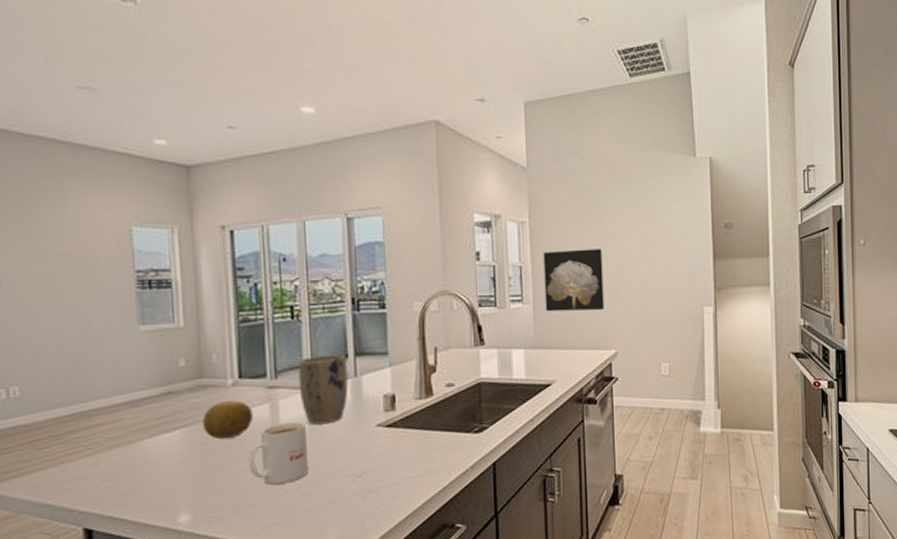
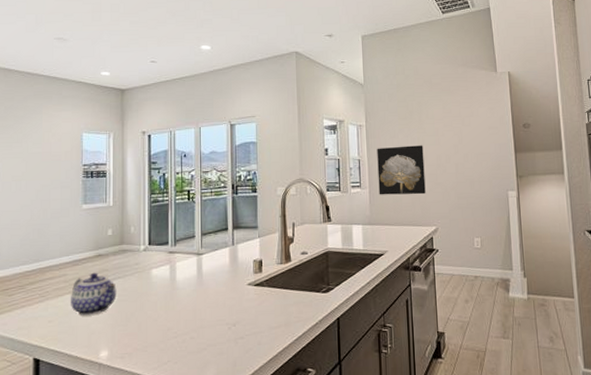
teapot: none [131,415,198,471] -> present [71,272,117,315]
fruit: present [203,400,253,440] -> none [122,262,157,293]
mug: present [248,421,308,485] -> none [152,280,195,329]
plant pot: present [298,354,349,425] -> none [191,227,227,283]

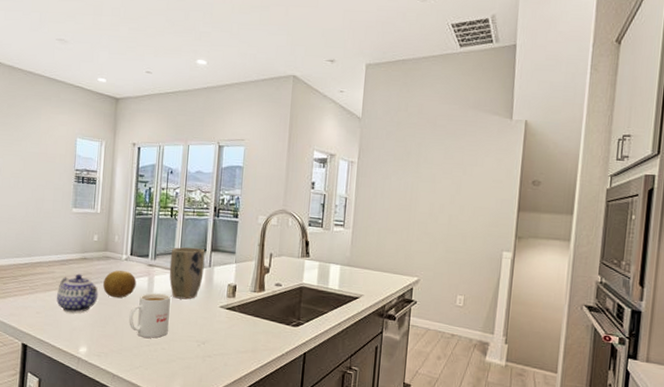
fruit: none [122,262,157,293] -> present [103,270,137,298]
mug: none [152,280,195,329] -> present [129,293,171,338]
plant pot: none [191,227,227,283] -> present [169,247,205,300]
wall art: present [377,145,426,195] -> none [362,188,417,243]

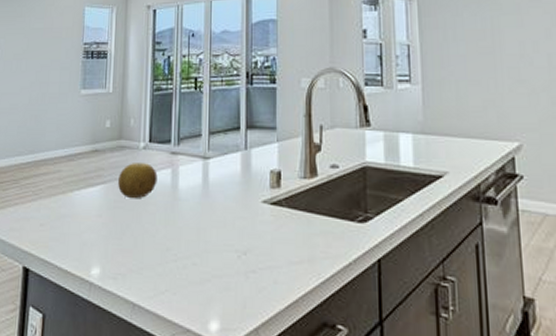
teapot: present [57,273,99,313] -> none [64,170,113,222]
mug: present [129,293,171,338] -> none [150,189,200,250]
plant pot: present [169,247,205,300] -> none [196,125,239,195]

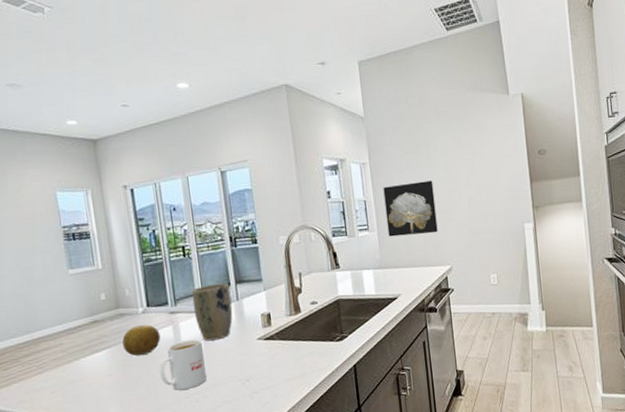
mug: none [150,189,200,250] -> present [159,339,207,390]
plant pot: none [196,125,239,195] -> present [192,283,233,341]
wall art: none [432,27,503,96] -> present [383,180,438,237]

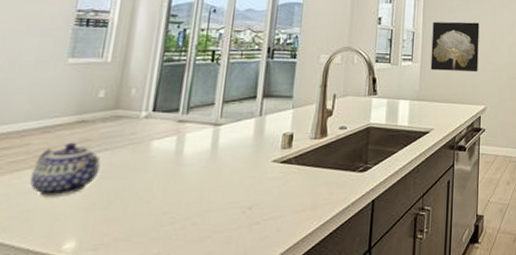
teapot: none [70,339,120,384] -> present [30,142,101,196]
fruit: present [122,325,161,357] -> none [108,132,160,168]
mug: present [159,339,207,390] -> none [145,154,207,214]
plant pot: present [192,283,233,341] -> none [206,95,255,158]

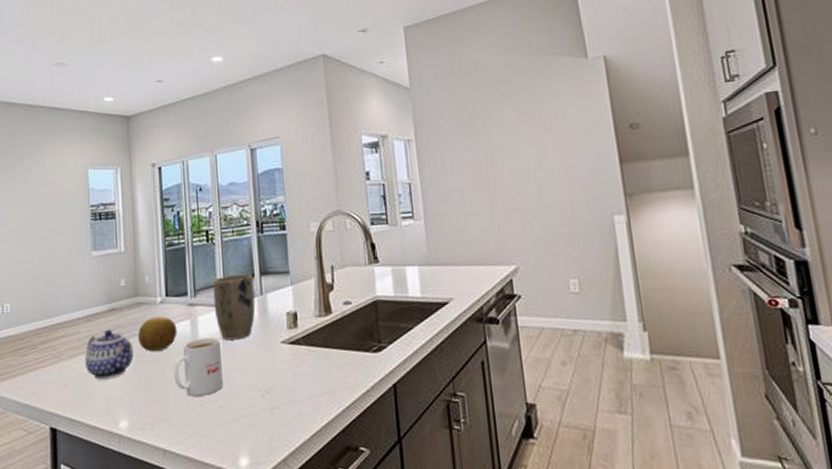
fruit: none [108,132,160,168] -> present [138,317,177,352]
mug: none [145,154,207,214] -> present [174,337,223,396]
plant pot: none [206,95,255,158] -> present [213,273,256,341]
wall art: present [430,22,480,72] -> none [431,160,500,227]

